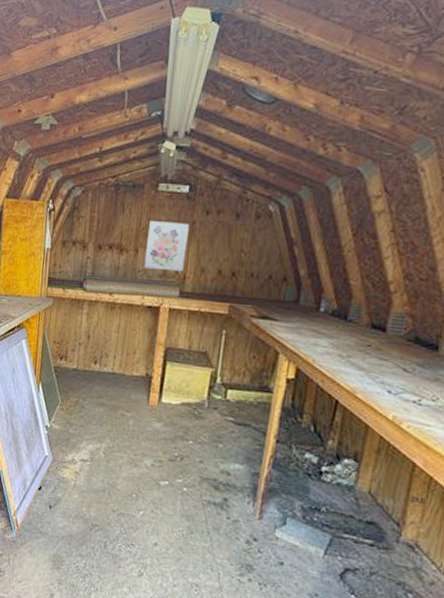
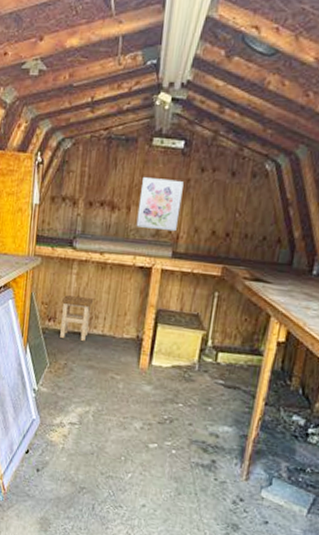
stool: none [71,335,104,379] -> present [60,295,94,341]

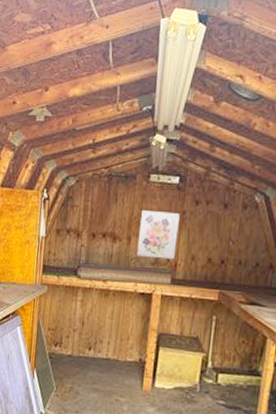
stool: present [60,295,94,341] -> none [66,321,98,365]

